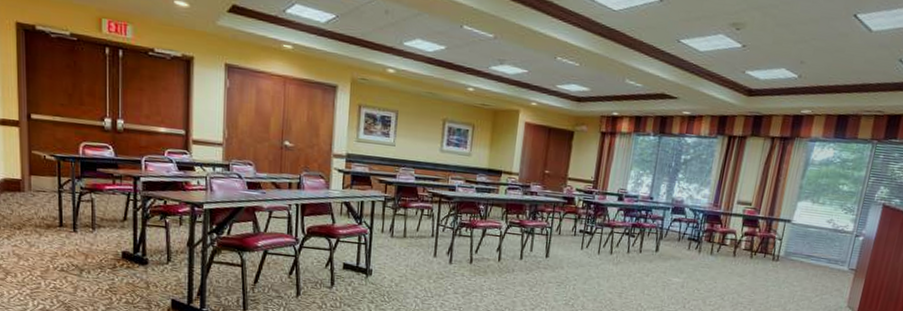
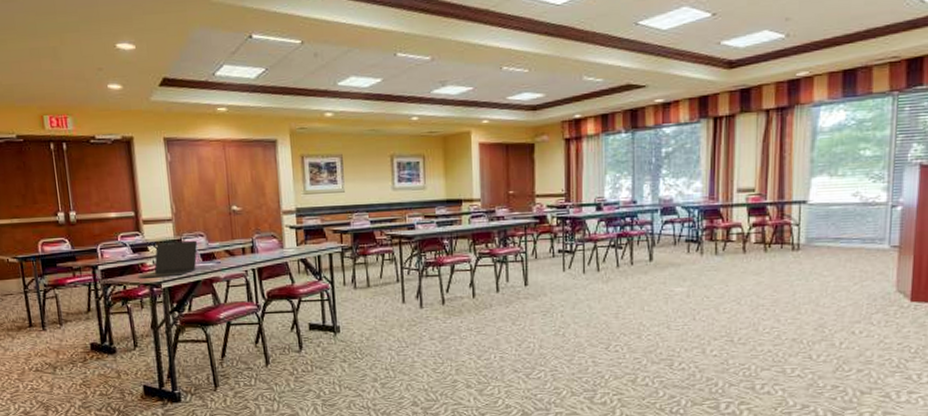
laptop: none [180,164,246,200] -> present [138,240,198,279]

